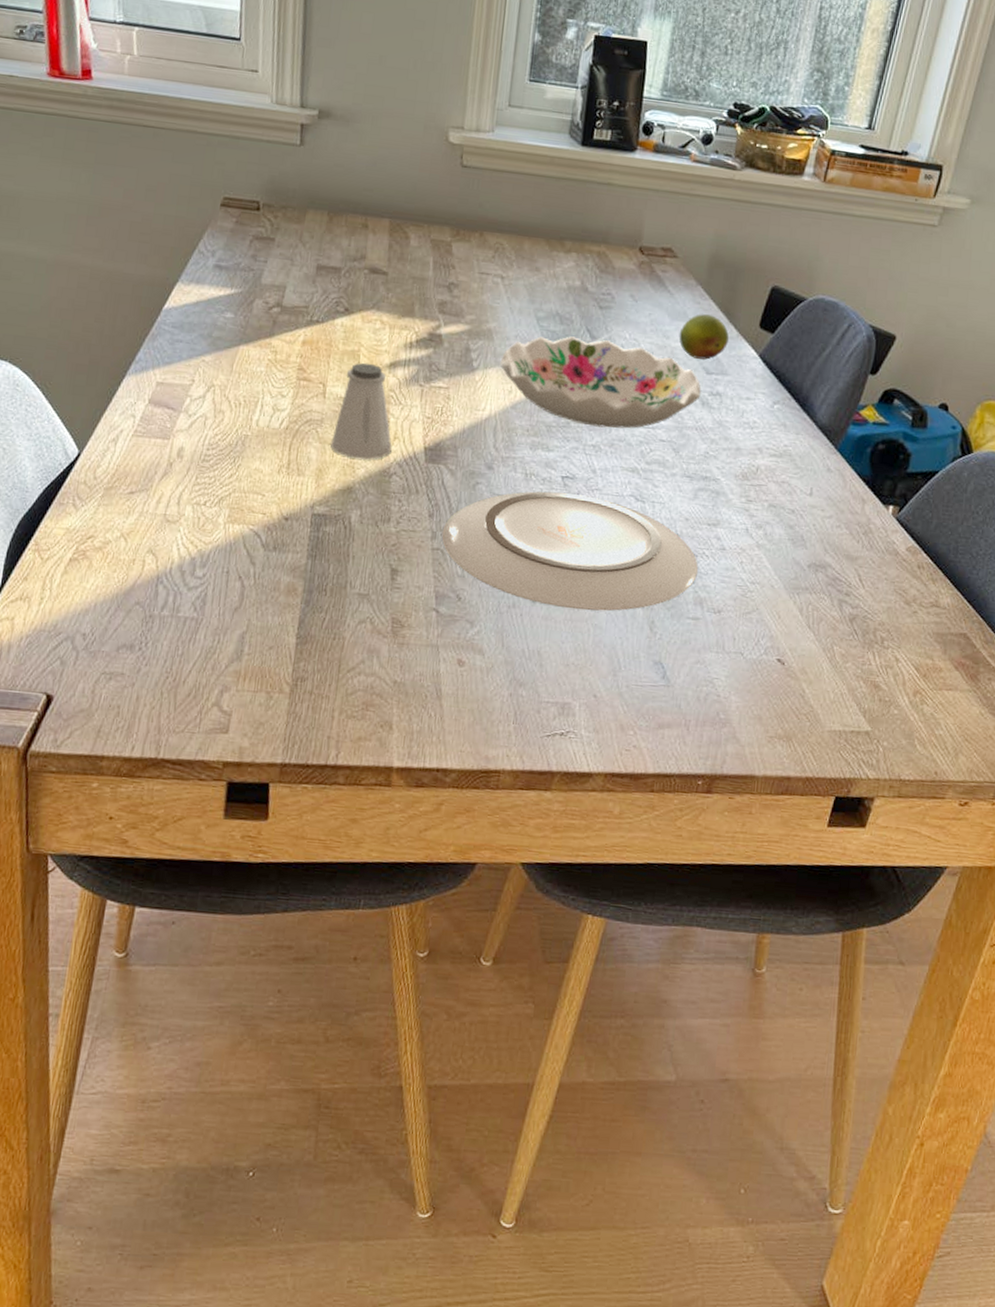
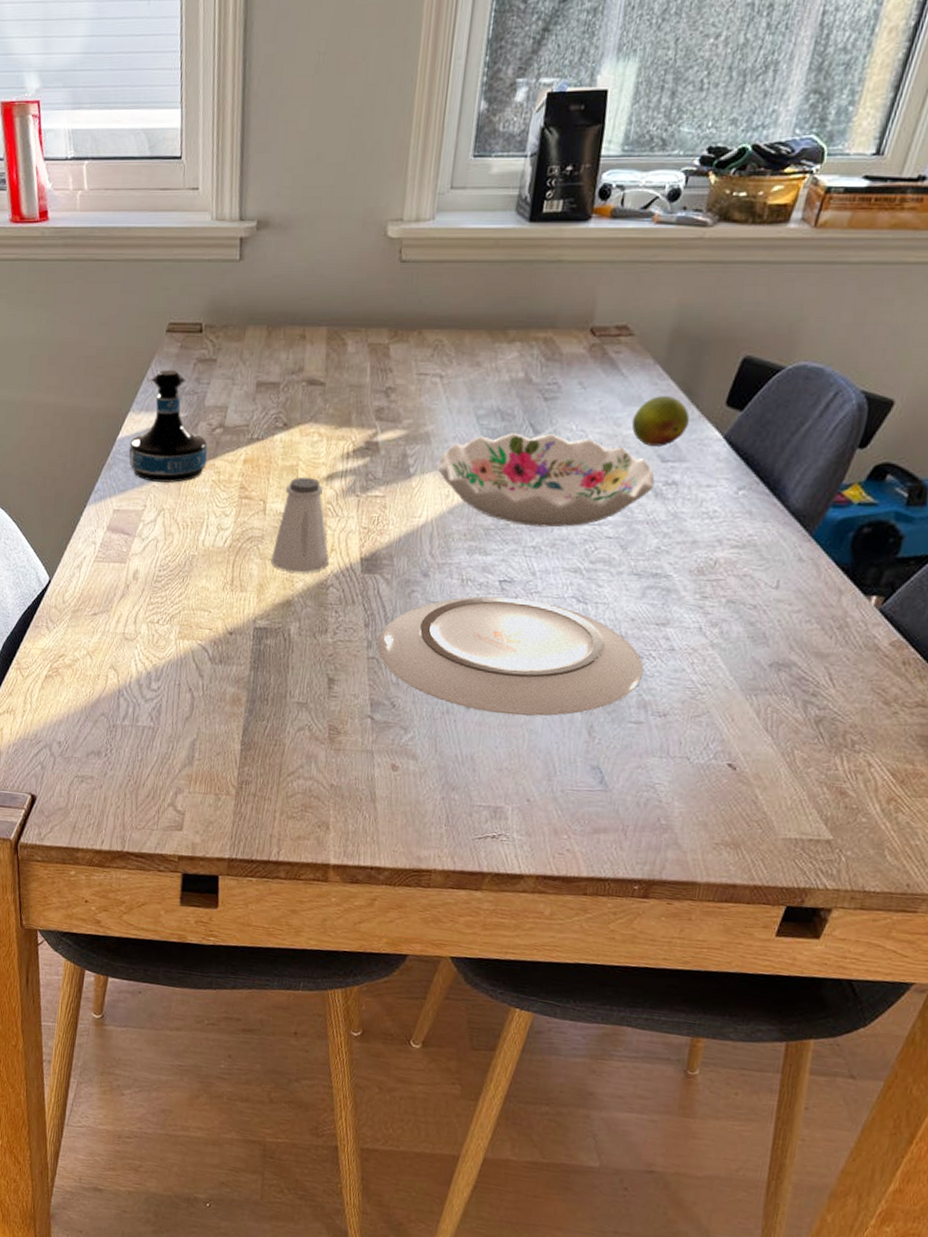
tequila bottle: none [176,243,264,359] -> present [129,369,208,483]

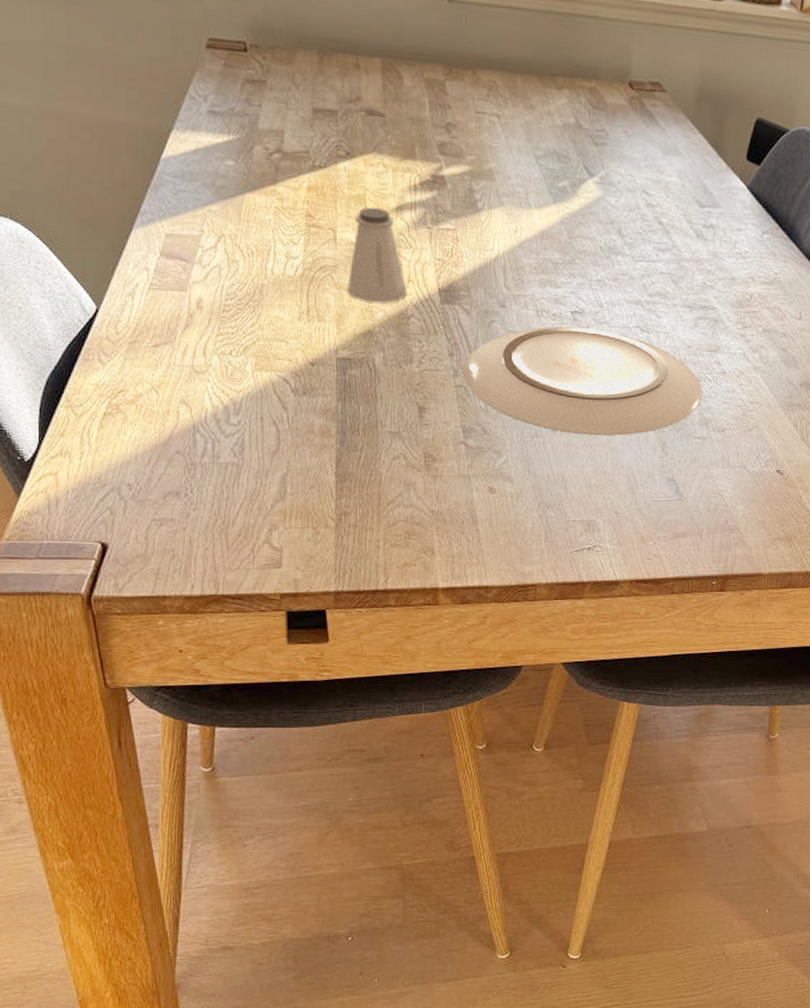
tequila bottle: present [129,369,208,483] -> none [176,87,267,208]
decorative bowl: present [437,433,655,528] -> none [503,174,696,263]
fruit: present [631,396,690,446] -> none [672,148,719,193]

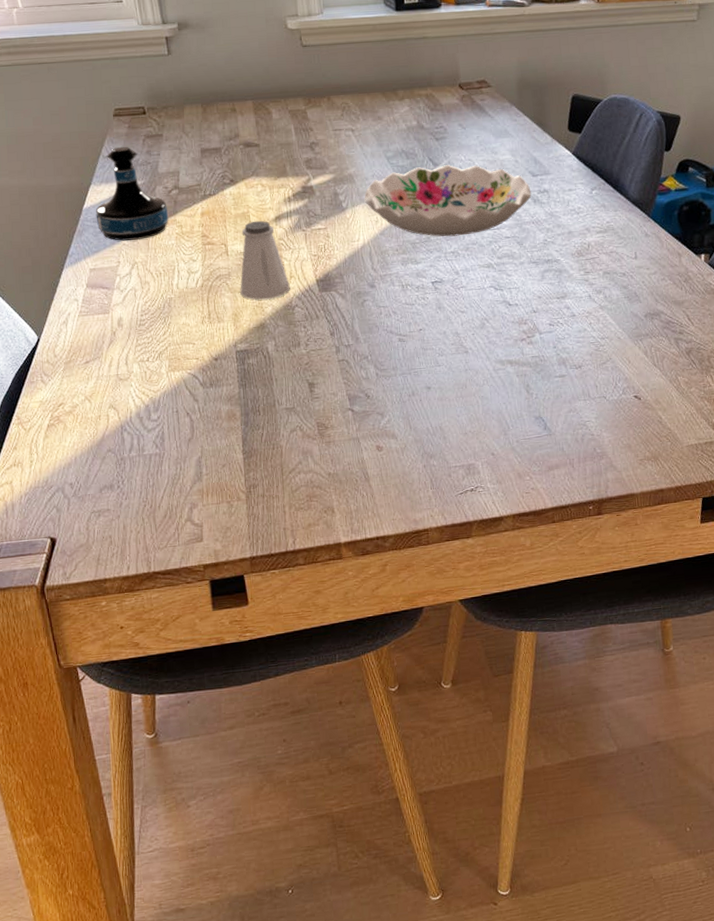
tequila bottle: none [176,87,267,208] -> present [95,146,169,241]
plate: present [463,326,702,436] -> none [344,294,557,388]
decorative bowl: none [503,174,696,263] -> present [364,164,532,237]

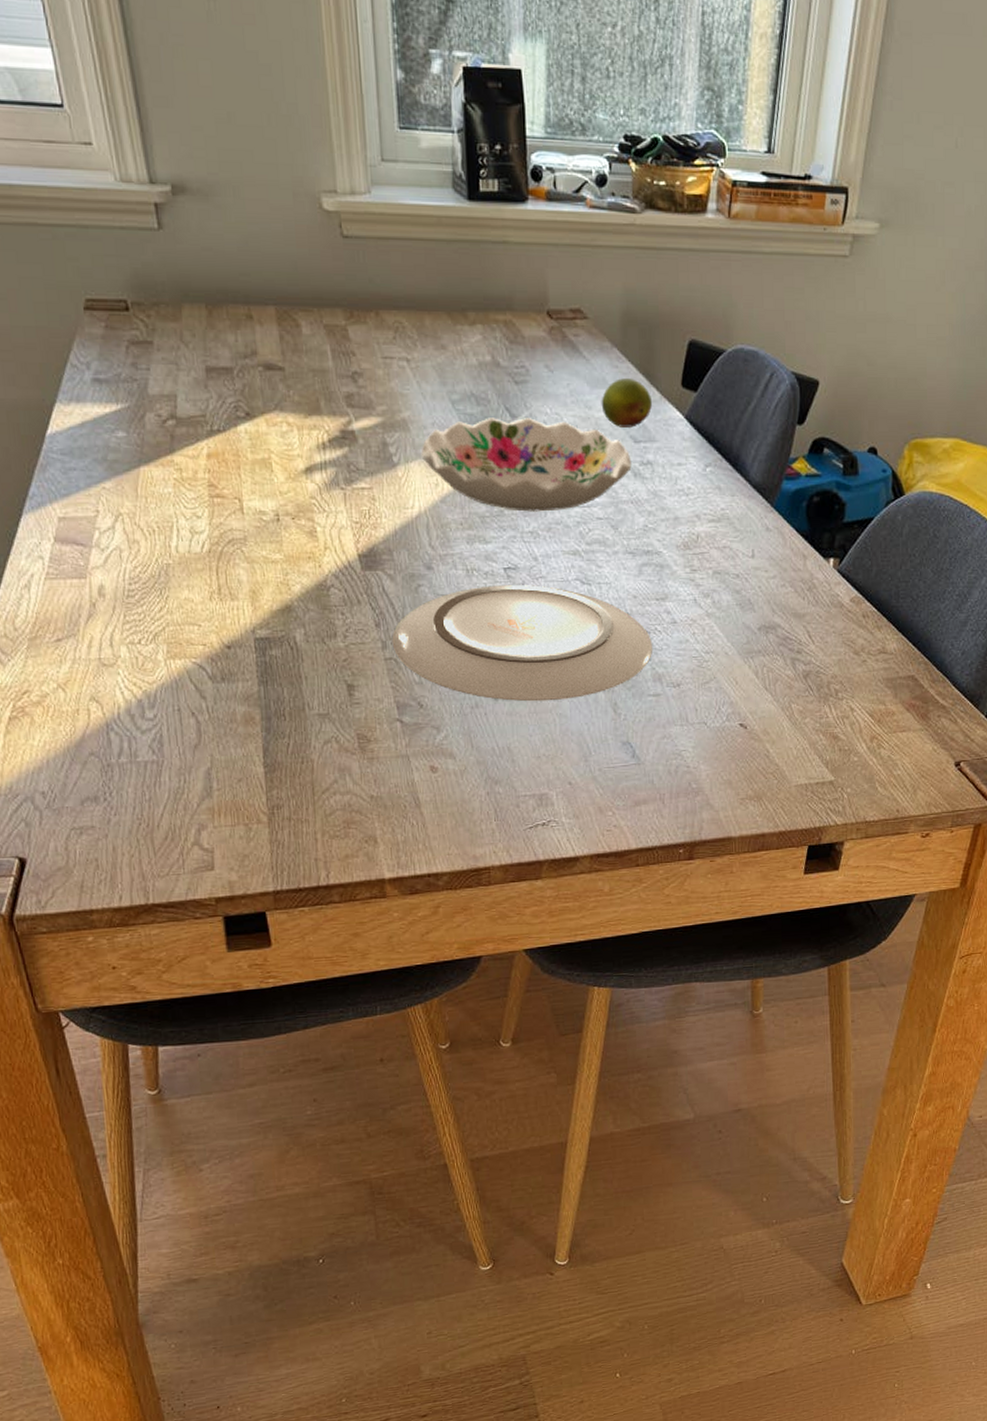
tequila bottle: present [95,146,169,241] -> none [63,353,164,483]
saltshaker: present [240,220,290,300] -> none [259,470,325,575]
plate: none [344,294,557,388] -> present [392,585,652,702]
fruit: none [504,128,546,166] -> present [601,378,653,427]

